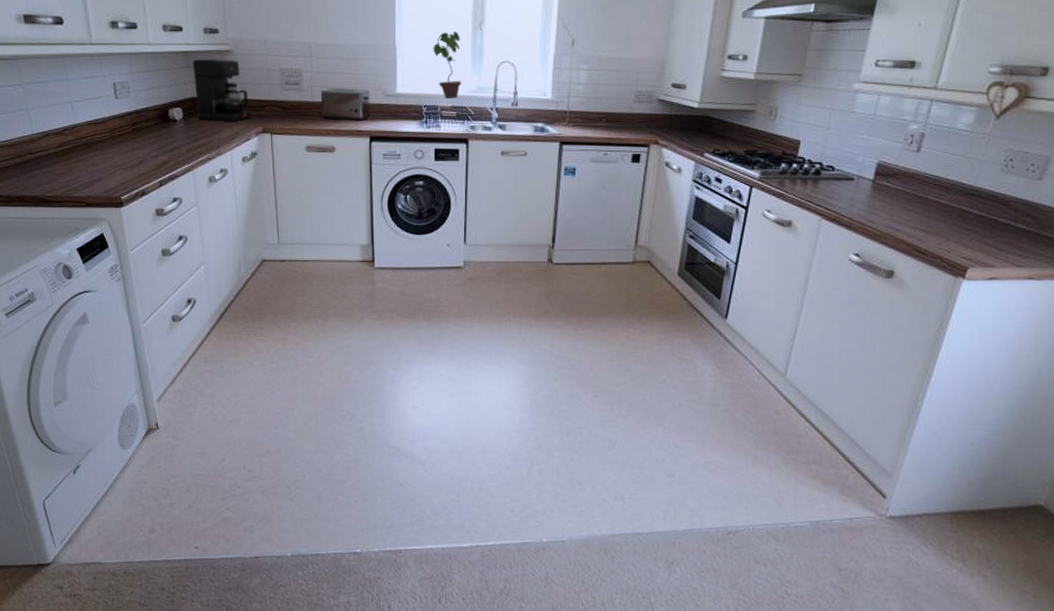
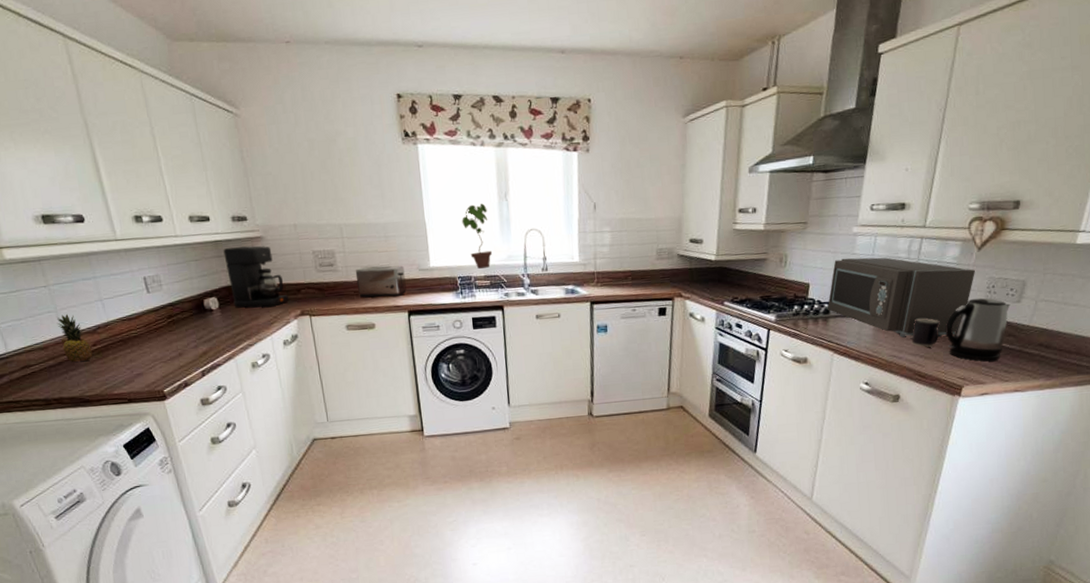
fruit: none [27,114,57,162] -> present [57,314,93,363]
microwave: none [819,116,991,211] -> present [828,257,975,338]
mug: none [912,188,947,221] -> present [911,318,941,348]
kettle: none [952,171,1030,242] -> present [945,297,1010,362]

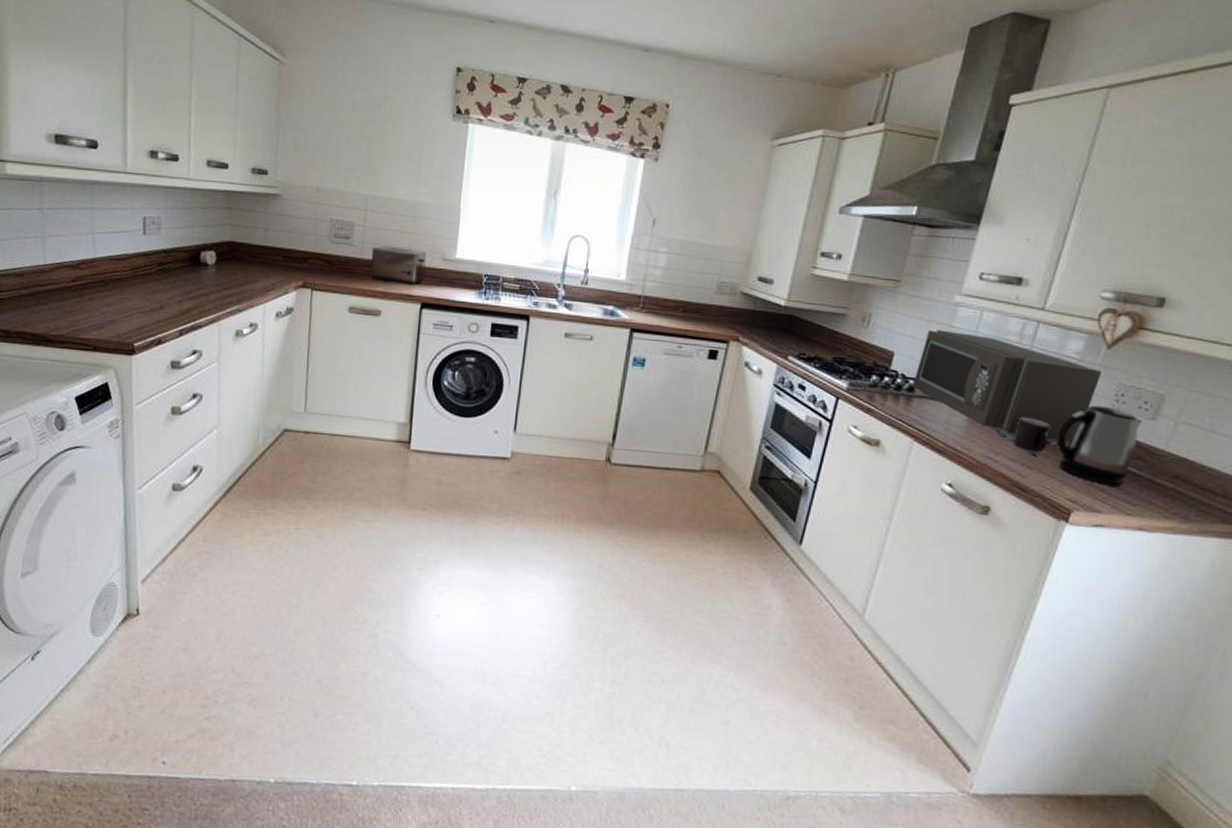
fruit: present [57,314,93,363] -> none [39,242,70,296]
coffee maker: present [223,246,289,308] -> none [232,201,293,273]
potted plant: present [462,203,493,269] -> none [500,197,532,270]

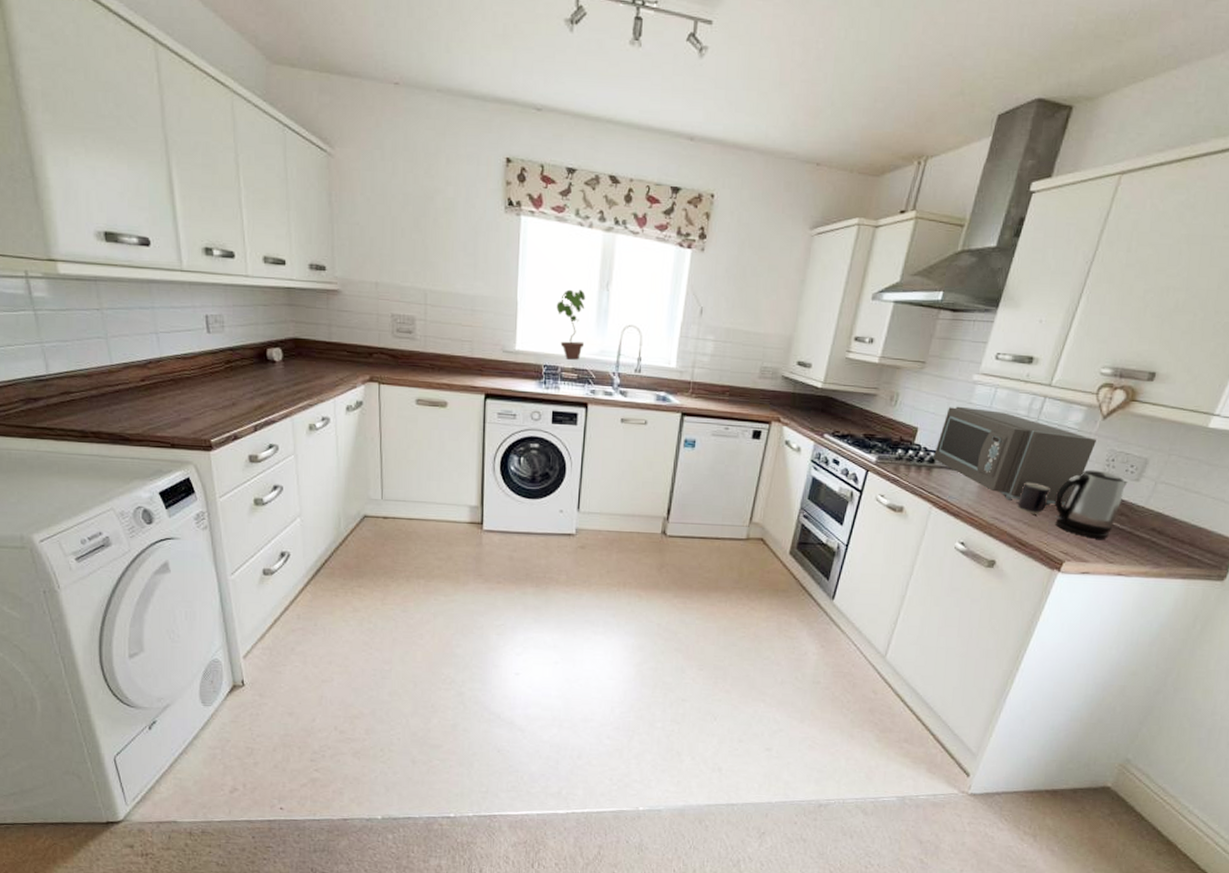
toaster: present [370,245,427,286] -> none [434,339,487,377]
potted plant: none [500,197,532,270] -> present [556,289,586,360]

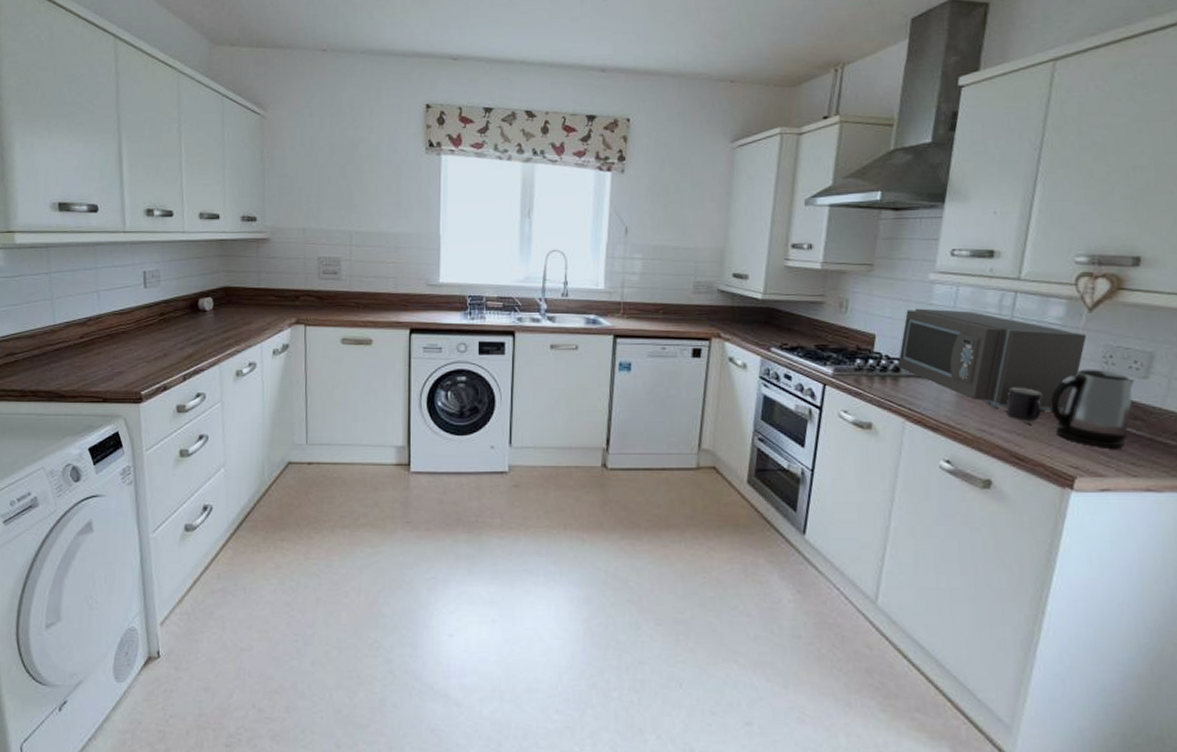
potted plant: present [556,289,586,360] -> none [479,219,509,289]

